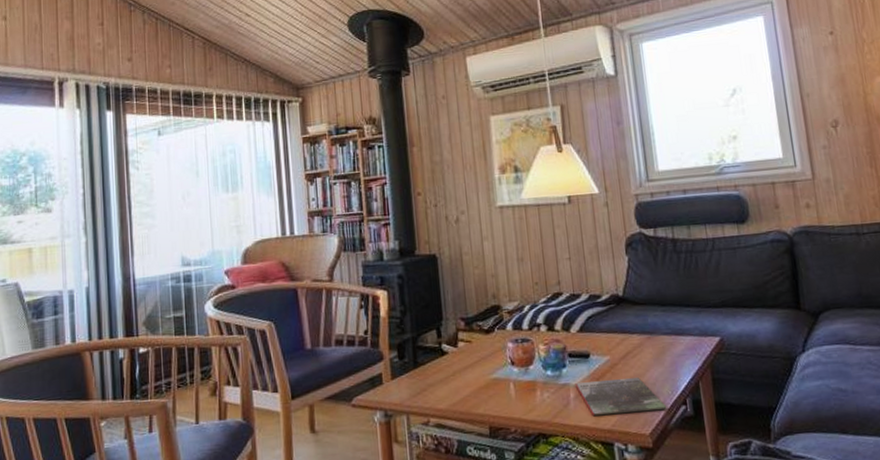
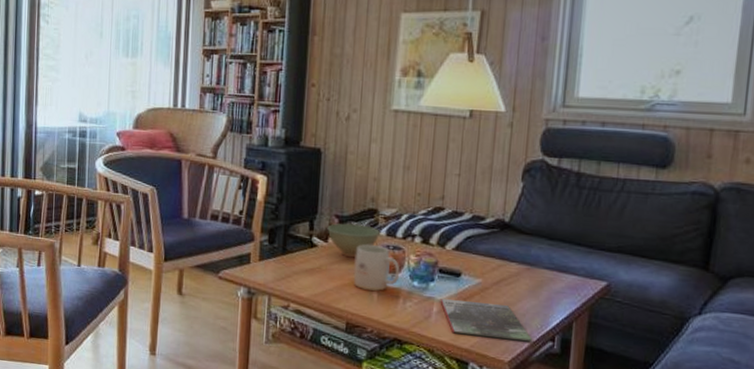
bowl: none [454,323,506,359] -> present [327,223,380,258]
mug: none [486,341,533,389] -> present [353,244,400,291]

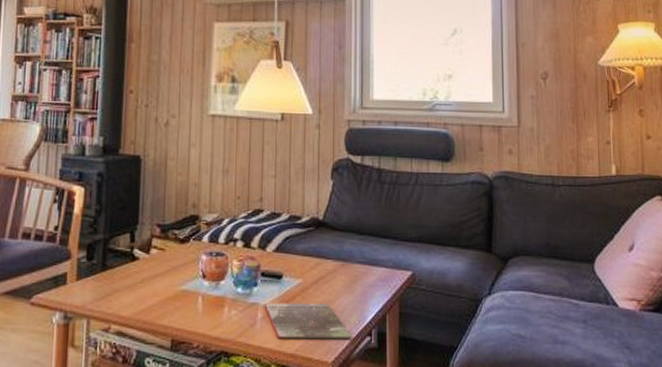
bowl: present [327,223,380,258] -> none [149,232,202,269]
mug: present [353,244,400,291] -> none [177,253,224,302]

